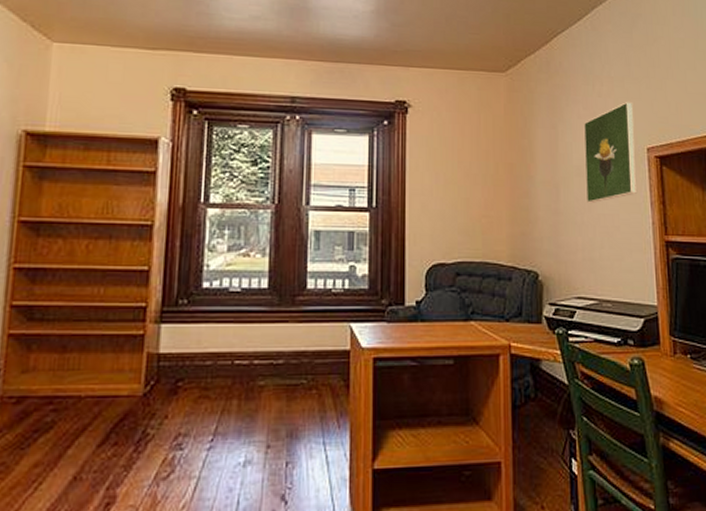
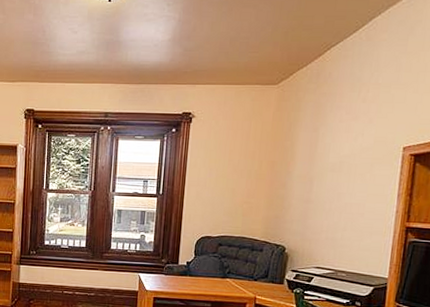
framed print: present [583,102,638,203] -> none [337,106,396,194]

